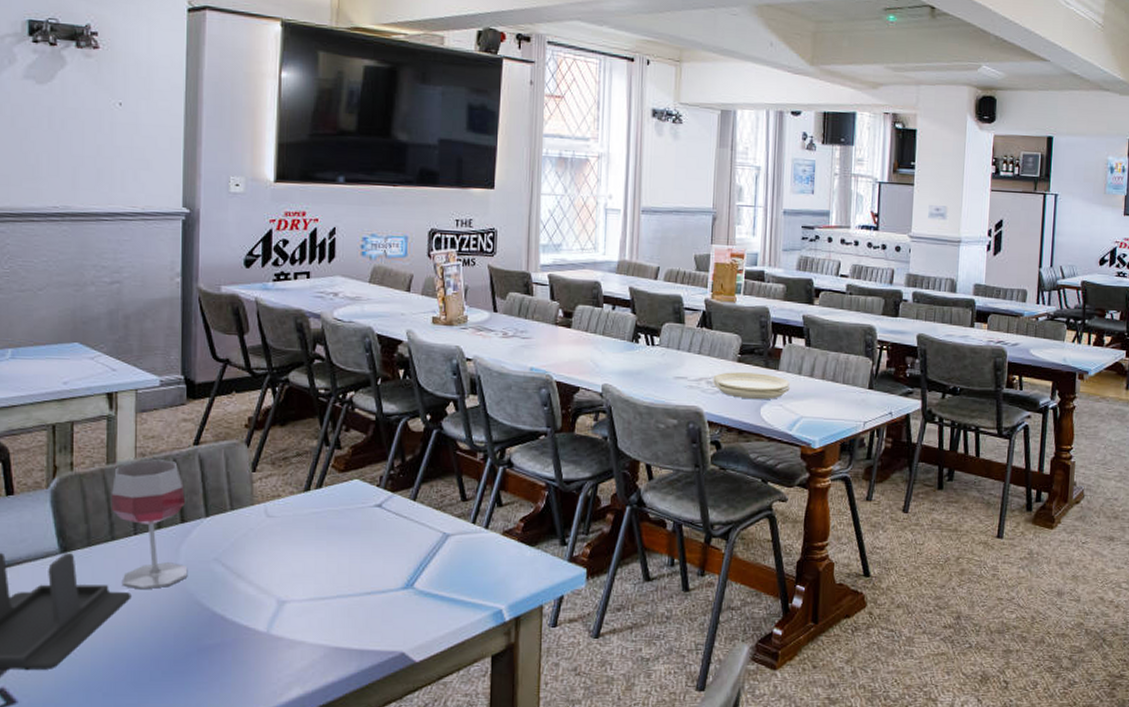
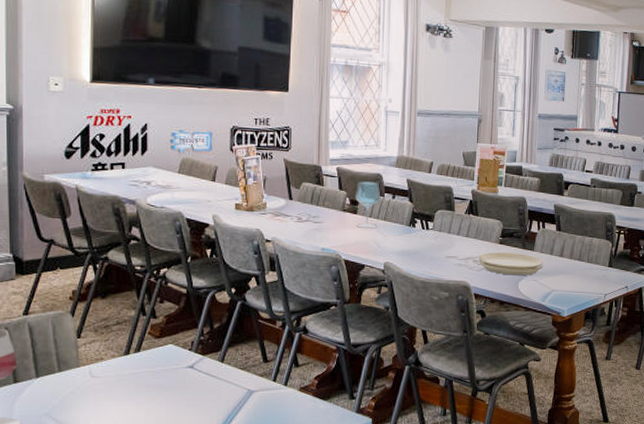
wine glass: none [569,290,599,346] -> present [355,181,381,229]

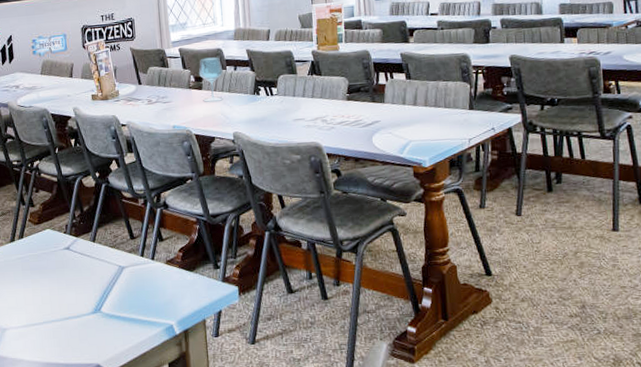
plate: present [478,252,544,276] -> none [327,107,398,131]

